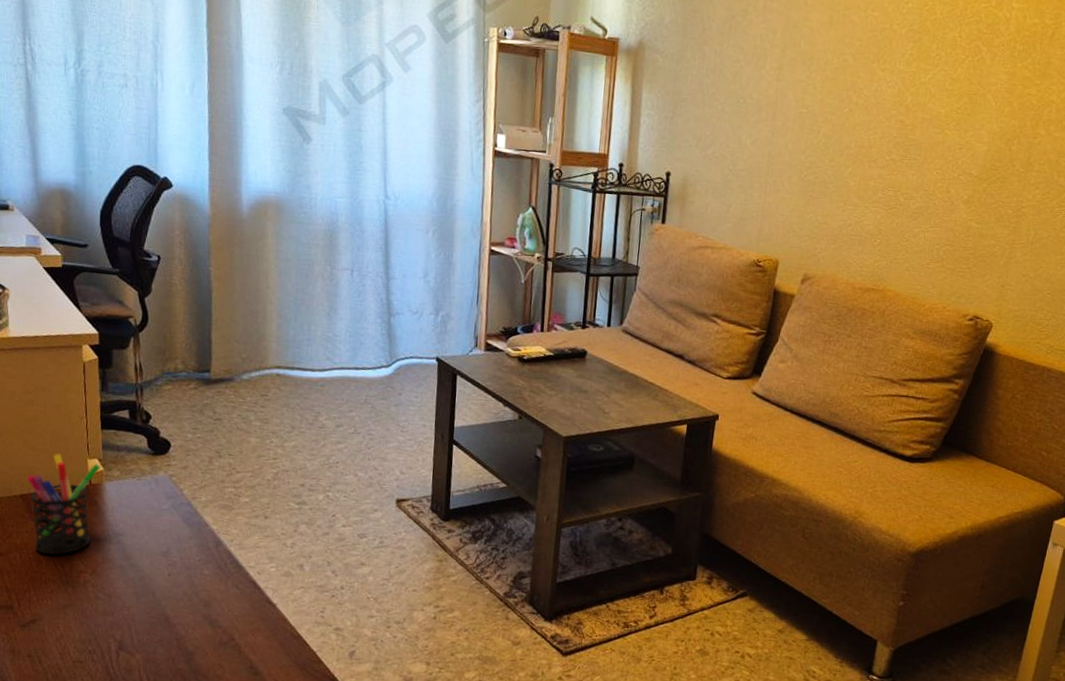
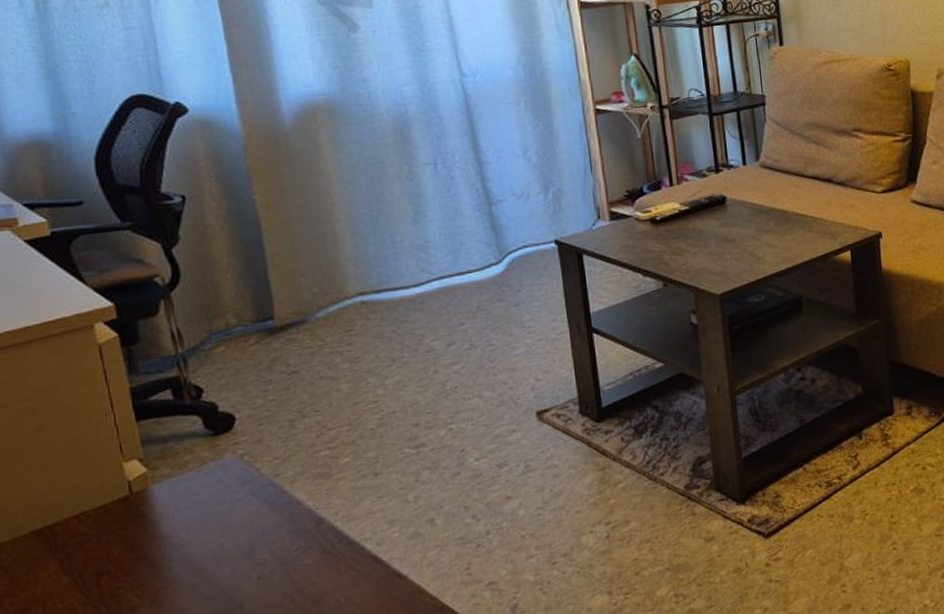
pen holder: present [27,453,101,556] -> none [39,465,143,599]

